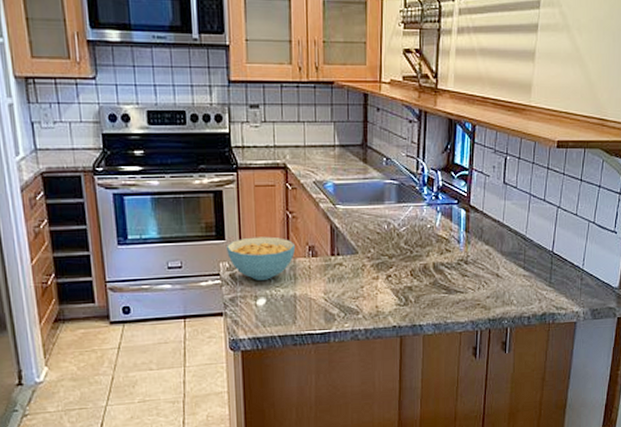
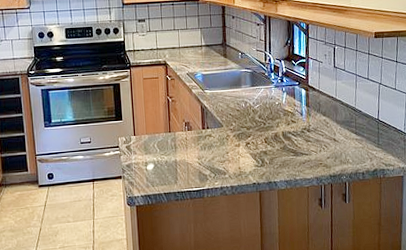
cereal bowl: present [225,236,296,280] -> none [123,116,175,150]

